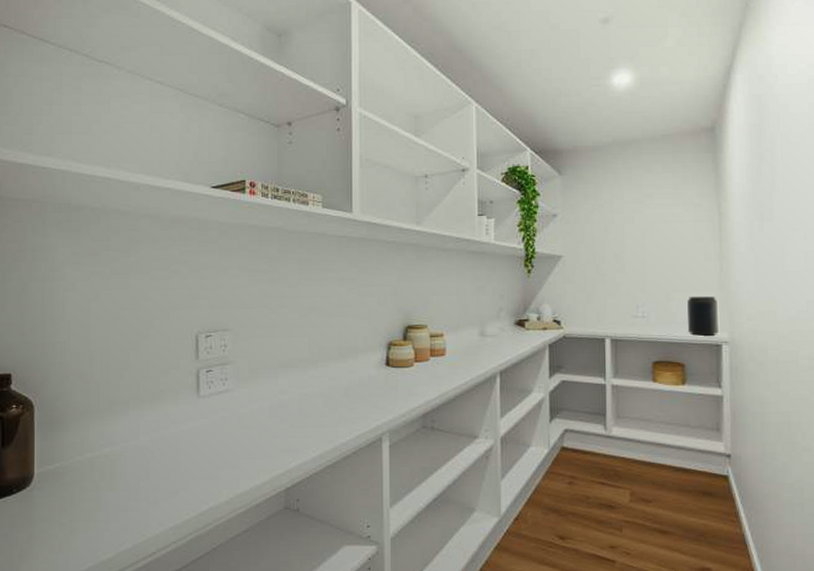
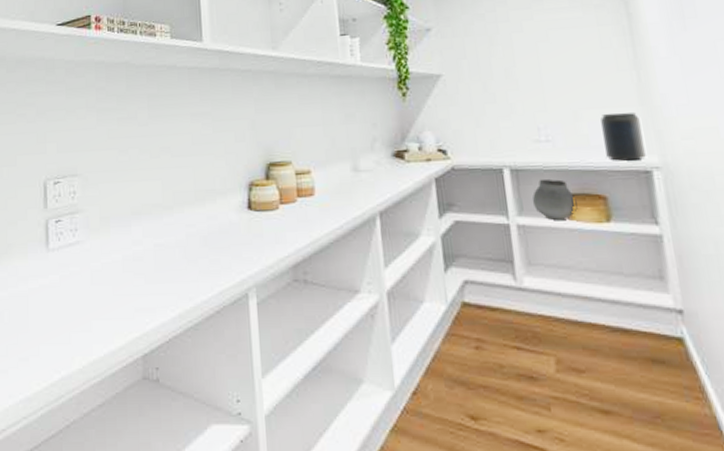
ceramic pot: none [627,349,661,382] -> present [533,179,578,220]

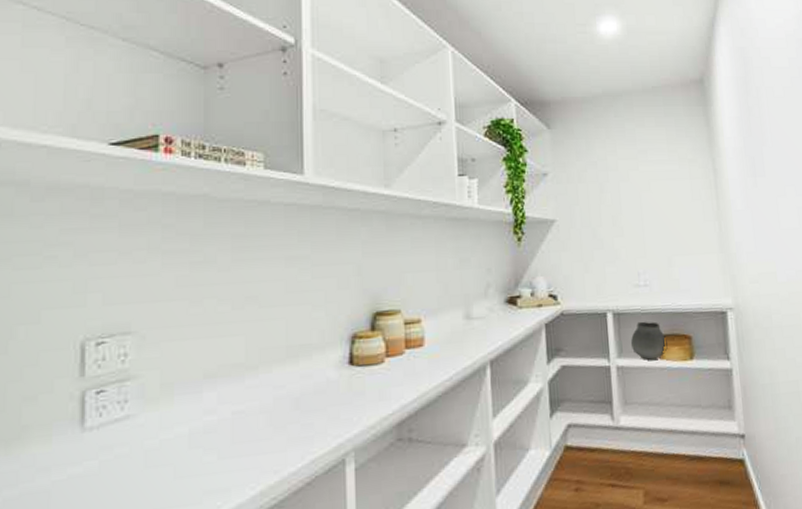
soda can: present [601,113,646,161] -> none [689,259,723,303]

